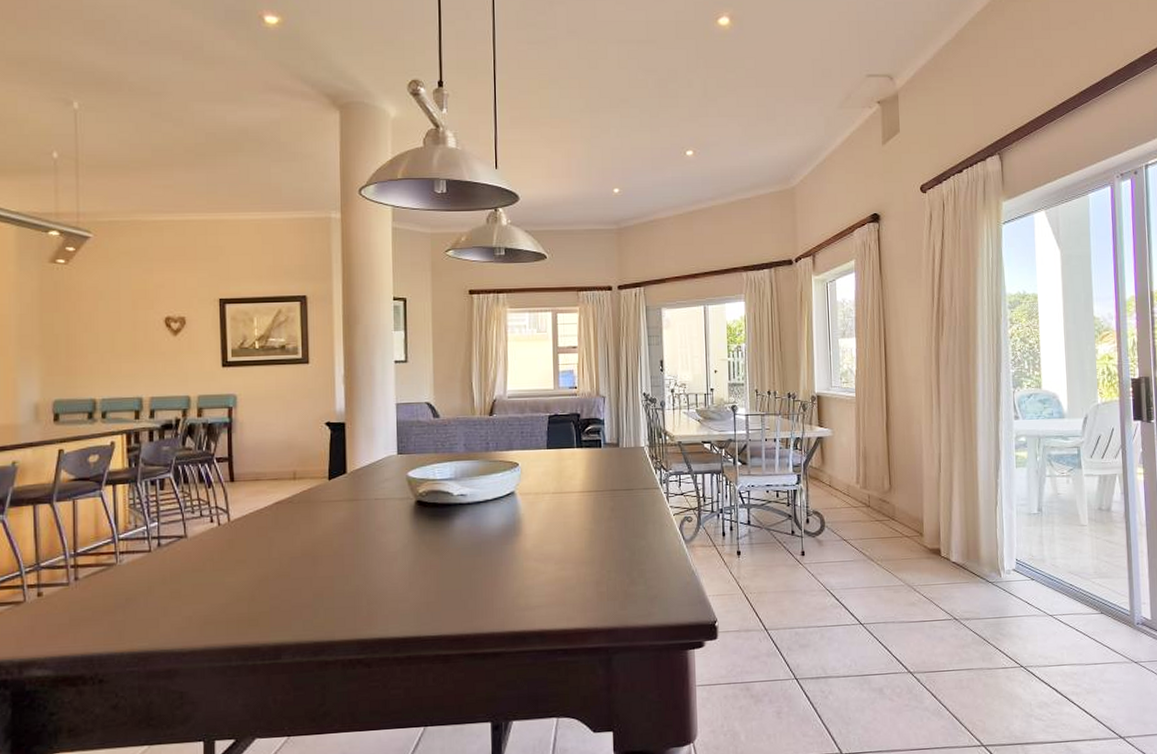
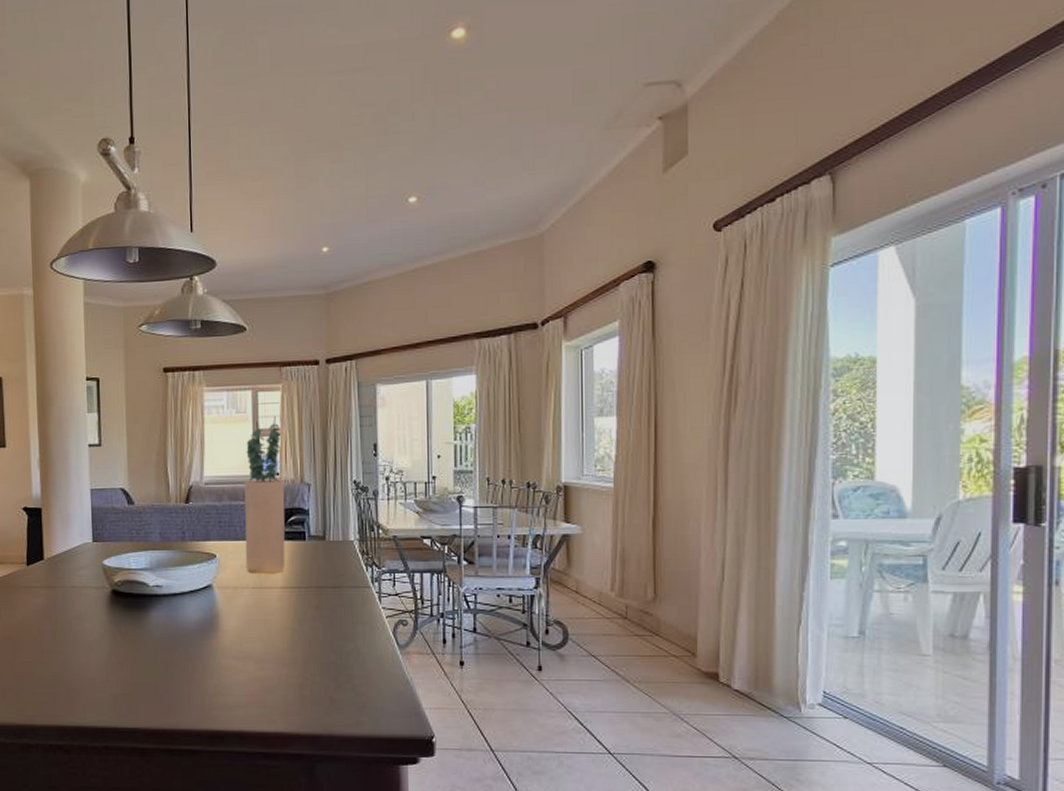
vase: none [545,336,583,480] -> present [244,416,286,574]

